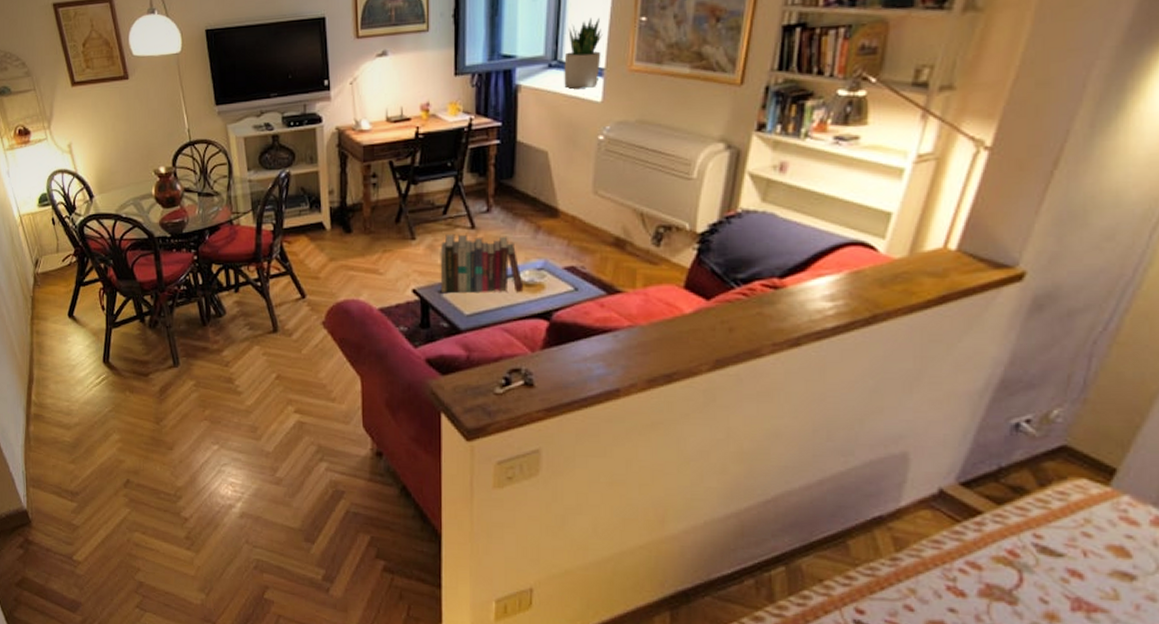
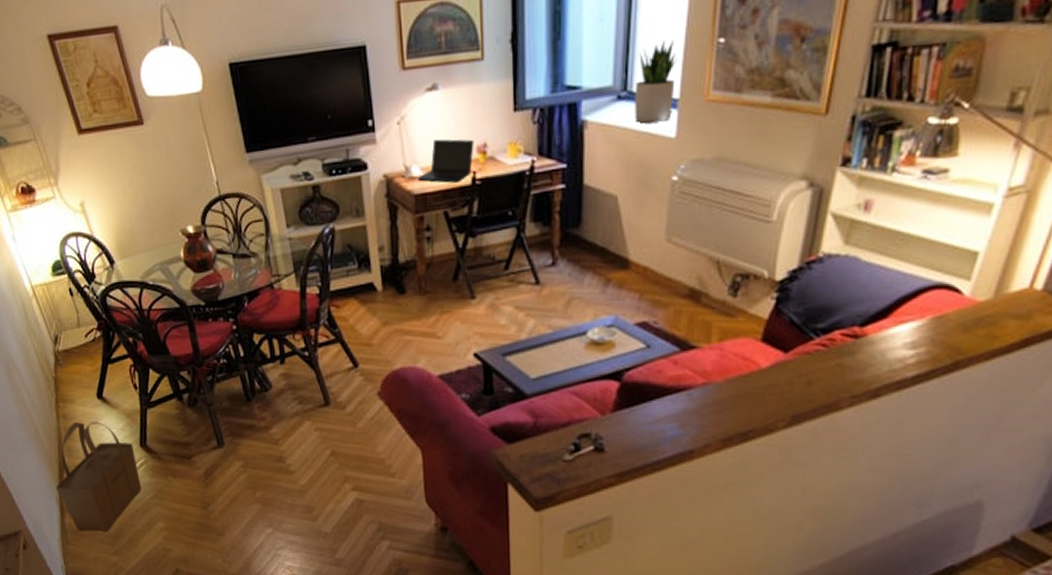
shopping bag: none [24,338,101,441] -> present [56,422,141,532]
laptop: none [367,97,418,136] -> present [418,139,474,183]
books: present [440,234,524,294] -> none [502,290,593,355]

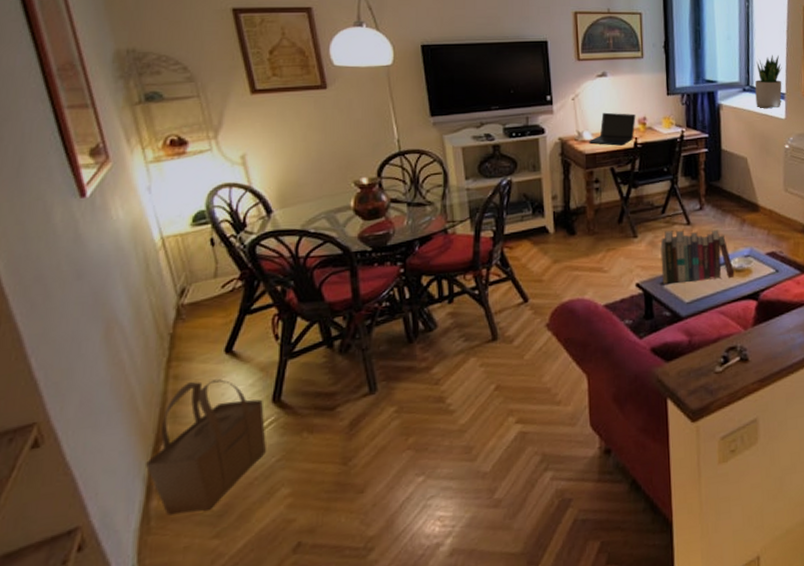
books: none [502,290,593,355] -> present [660,229,735,284]

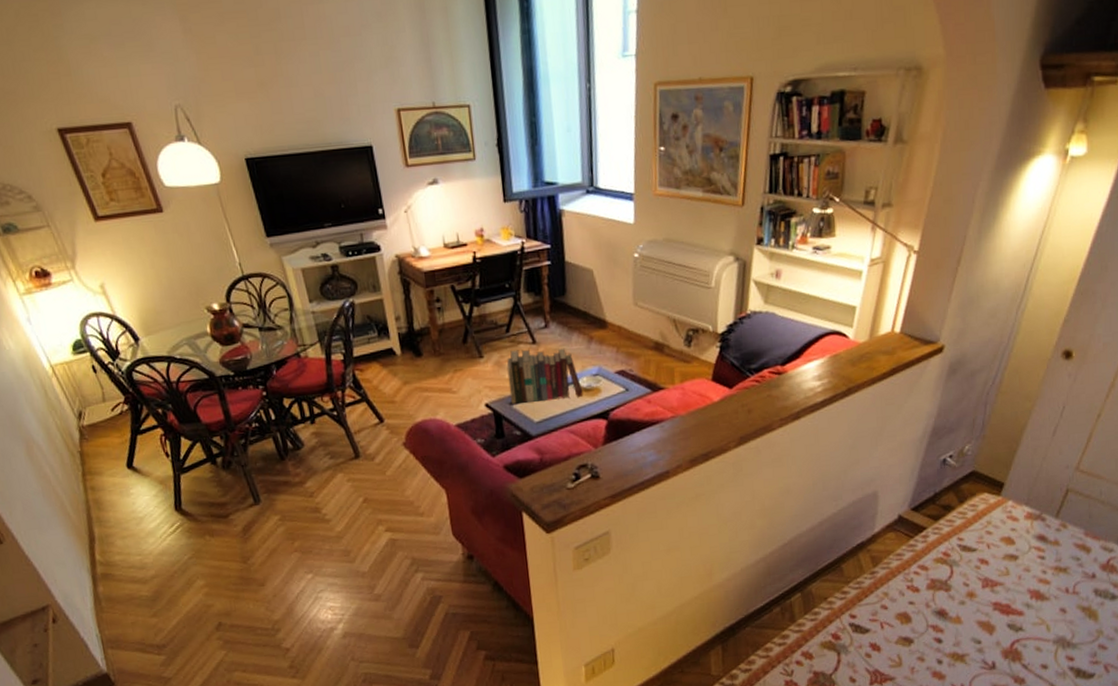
shopping bag: present [146,379,266,516] -> none [87,490,179,599]
laptop: present [589,112,636,146] -> none [426,224,473,261]
planter: present [754,55,782,109] -> none [599,147,630,213]

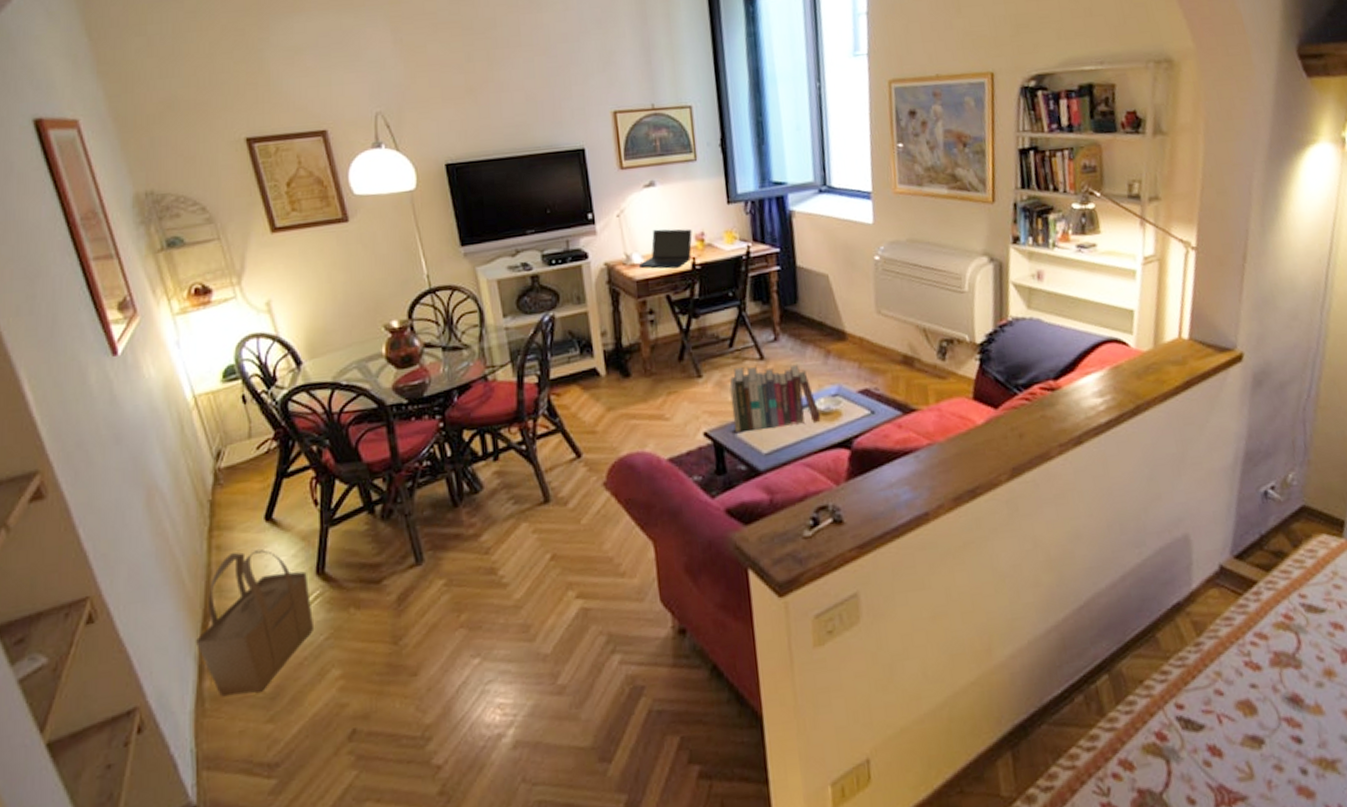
shopping bag: none [87,490,179,599] -> present [196,549,313,697]
laptop: none [426,224,473,261] -> present [639,229,693,269]

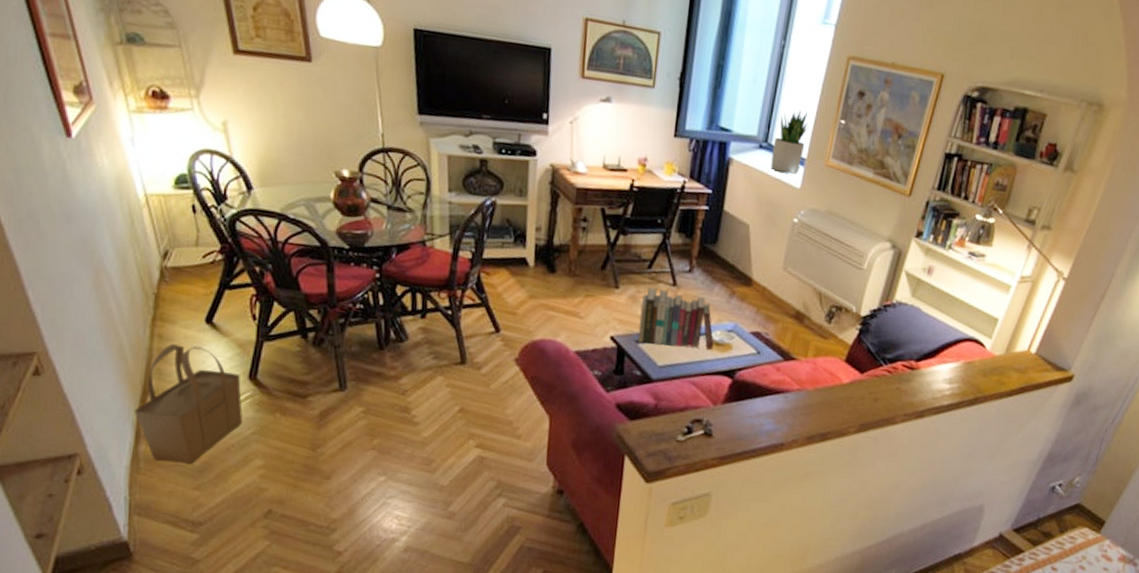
laptop: present [639,229,693,269] -> none [582,144,637,185]
planter: none [833,145,868,213] -> present [770,110,808,175]

